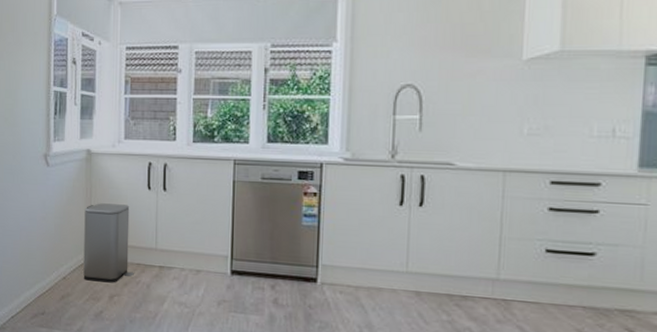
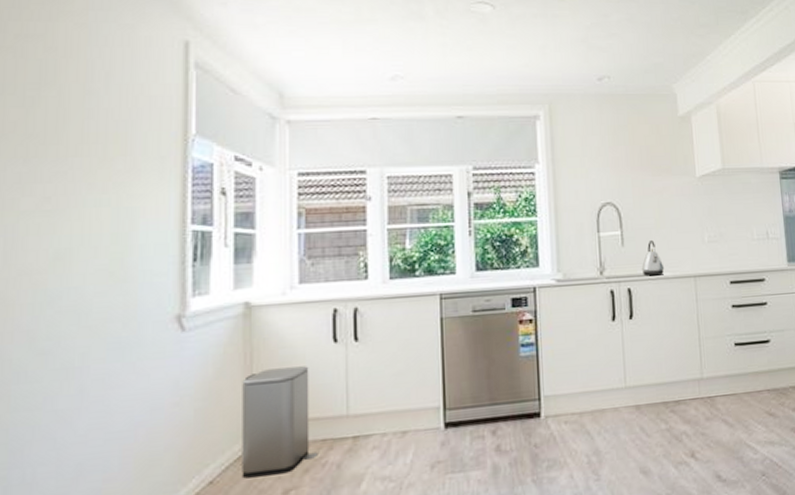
kettle: none [439,126,468,166] -> present [641,239,665,277]

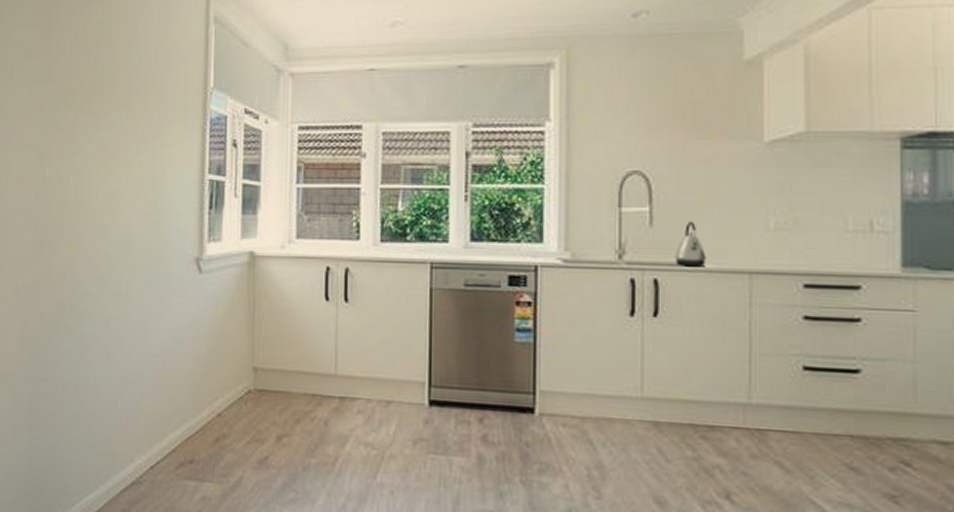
pedal bin: present [242,366,318,479] -> none [243,318,308,420]

